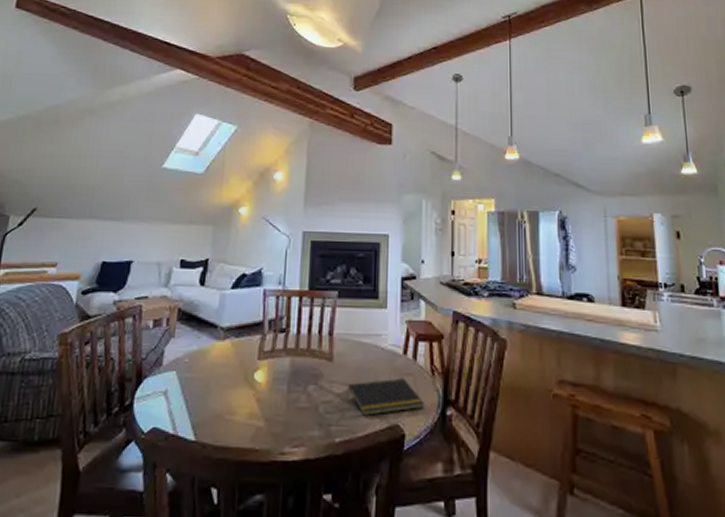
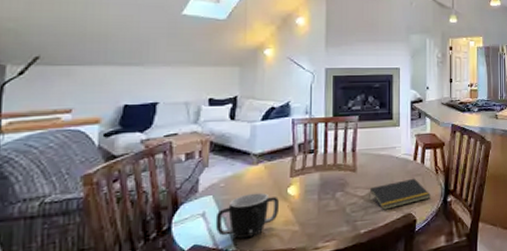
mug: none [176,374,245,429] -> present [215,192,280,239]

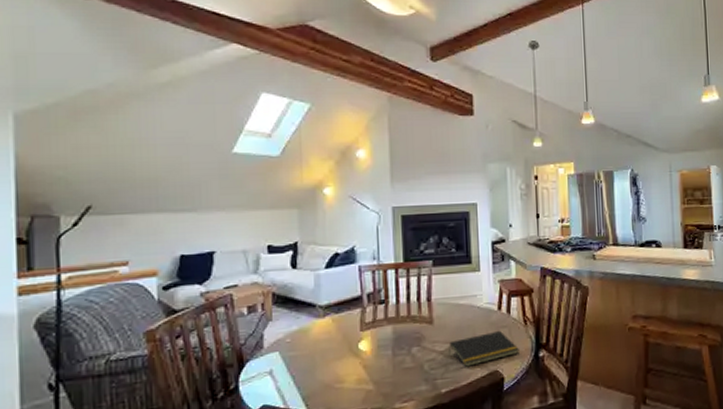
mug: present [215,192,280,239] -> none [283,348,351,399]

